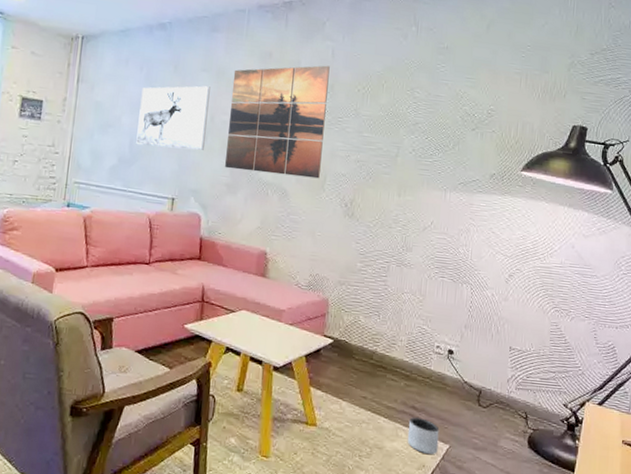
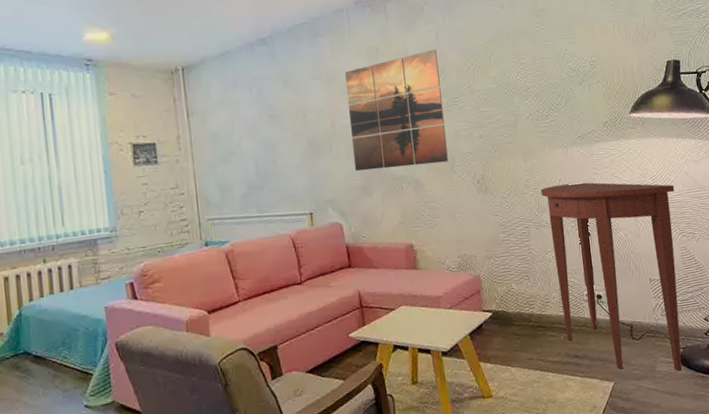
wall art: present [136,86,210,151] -> none [256,93,331,168]
console table: none [407,226,555,454] -> present [540,182,682,372]
planter: present [407,417,440,455] -> none [575,364,605,396]

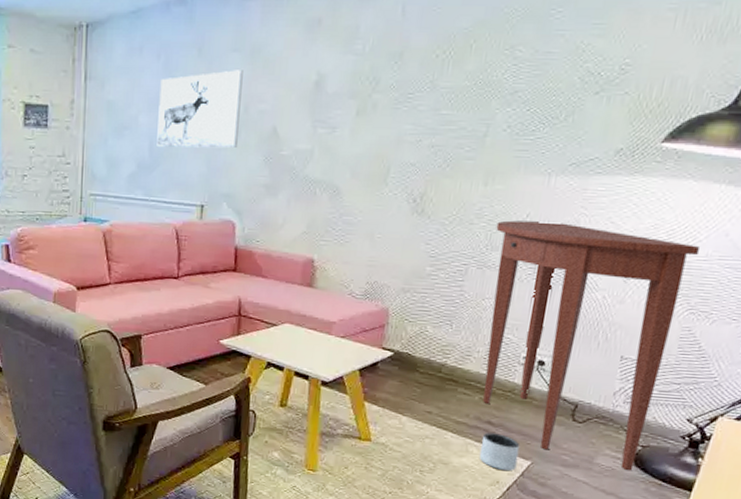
wall art: none [256,93,331,168] -> present [156,70,243,149]
wall art: present [344,49,448,172] -> none [263,27,399,171]
planter: none [575,364,605,396] -> present [479,432,520,471]

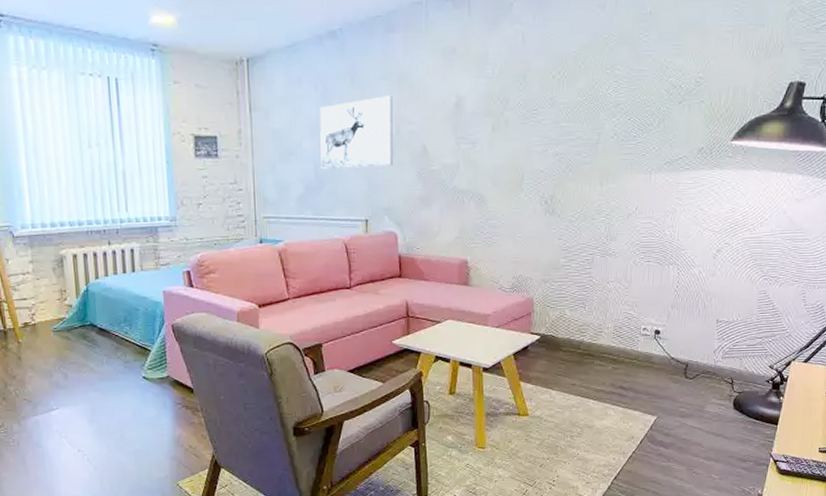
planter: present [479,432,520,471] -> none [616,396,647,427]
console table: present [483,220,699,471] -> none [613,212,766,415]

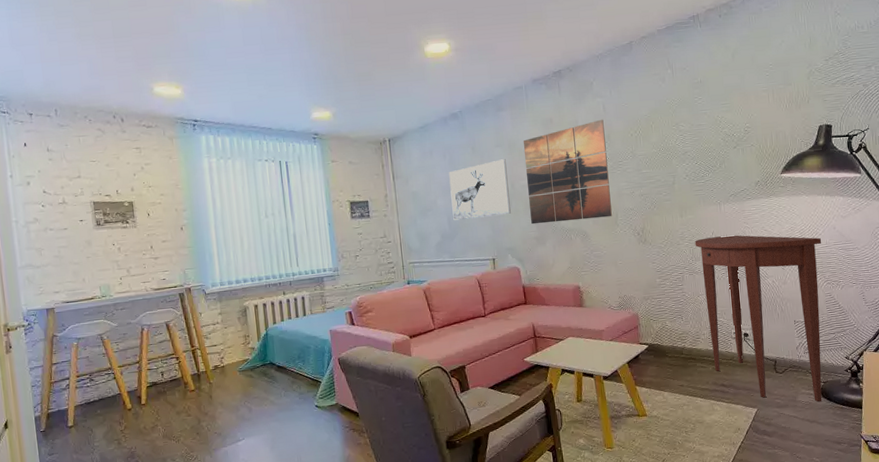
wall art: none [416,53,521,181] -> present [523,119,612,225]
console table: none [613,212,766,415] -> present [695,235,822,403]

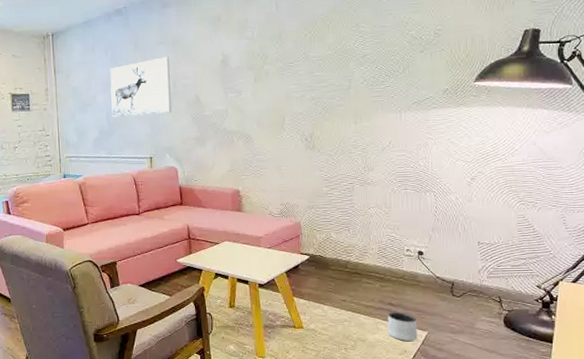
wall art: present [523,119,612,225] -> none [188,18,279,125]
console table: present [695,235,822,403] -> none [369,146,517,332]
planter: none [721,392,749,420] -> present [387,312,417,342]

